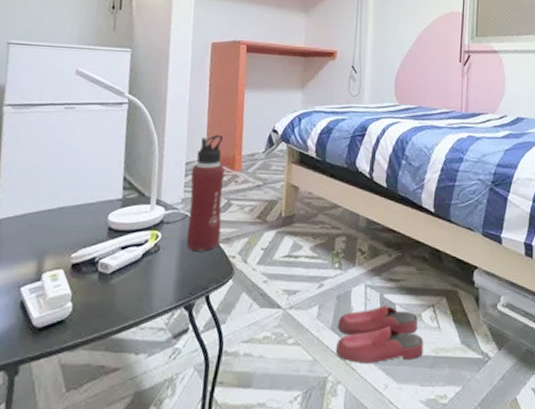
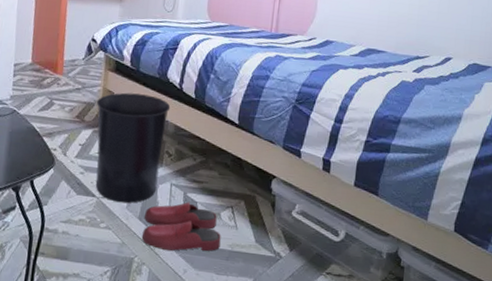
water bottle: present [186,134,225,251] -> none [14,40,48,143]
waste bin: none [279,186,361,313] -> present [95,92,171,203]

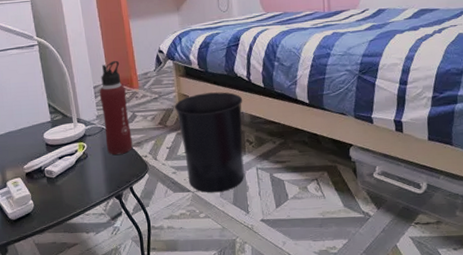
water bottle: none [14,40,48,143] -> present [99,60,133,155]
slippers: present [142,202,221,251] -> none [238,181,312,228]

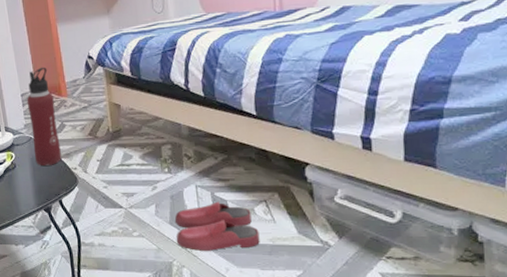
waste bin: present [174,92,245,193] -> none [105,101,182,211]
slippers: none [238,181,312,228] -> present [175,201,260,251]

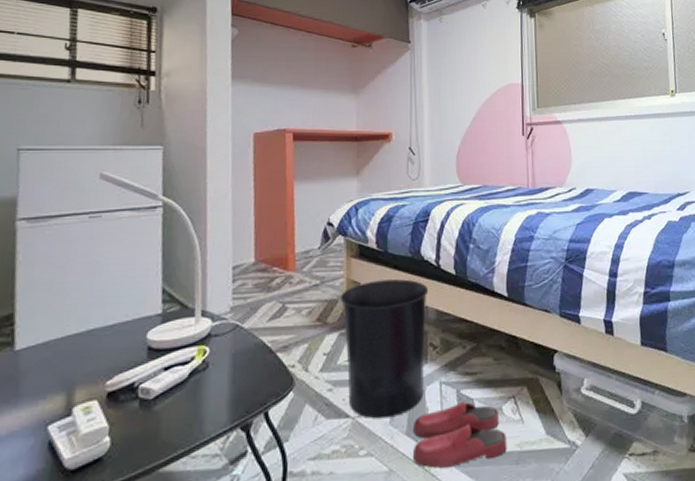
water bottle: present [26,67,62,166] -> none [238,232,277,364]
waste bin: none [105,101,182,211] -> present [340,279,429,419]

